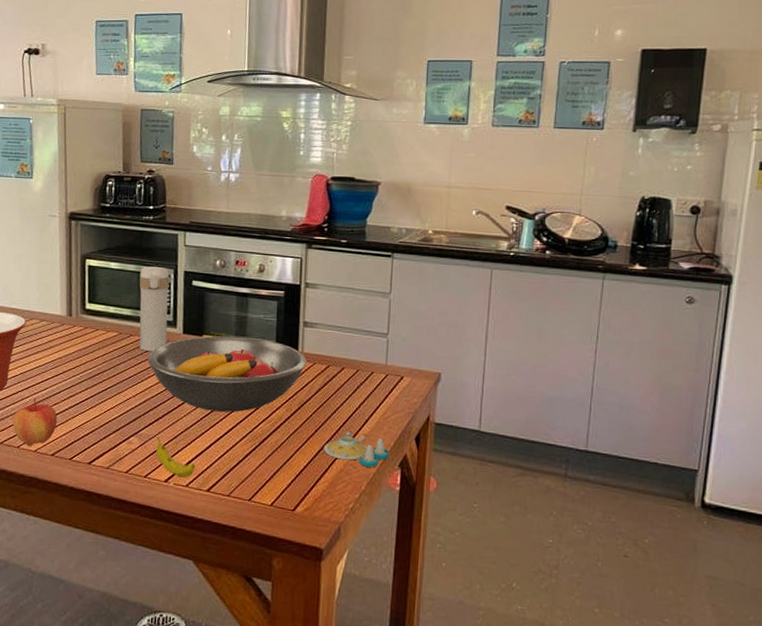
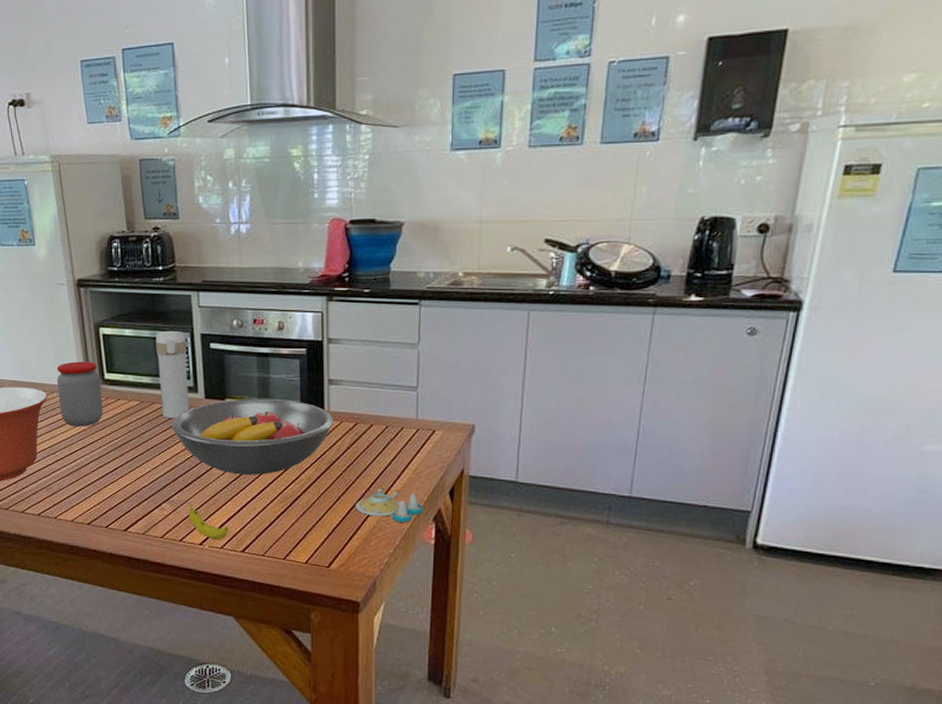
apple: present [12,398,57,447] -> none [47,470,89,517]
jar: none [37,290,81,355] -> present [56,361,103,427]

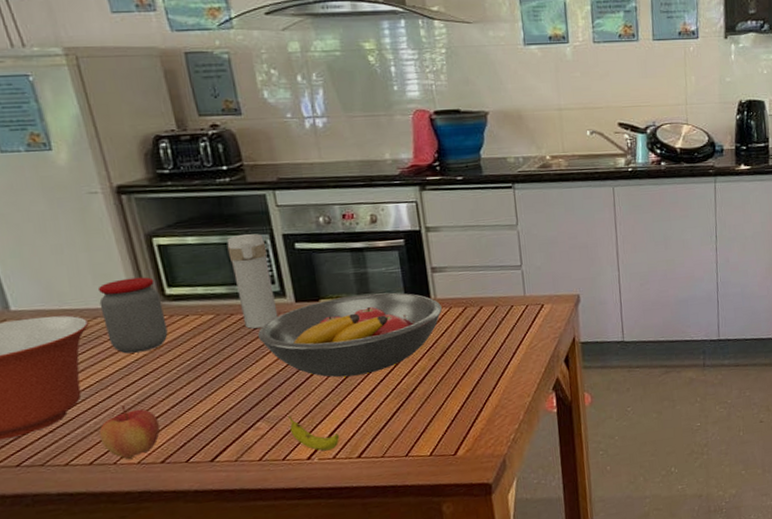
apple: none [47,470,89,517] -> present [99,405,160,460]
salt and pepper shaker set: present [355,487,423,522] -> none [475,365,542,398]

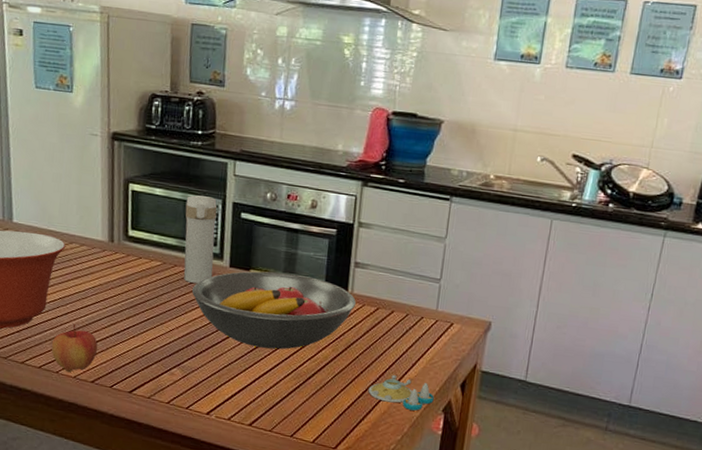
jar: present [97,277,168,354] -> none [77,214,124,282]
fruit: present [288,415,340,451] -> none [198,370,239,412]
salt and pepper shaker set: none [475,365,542,398] -> present [368,373,434,411]

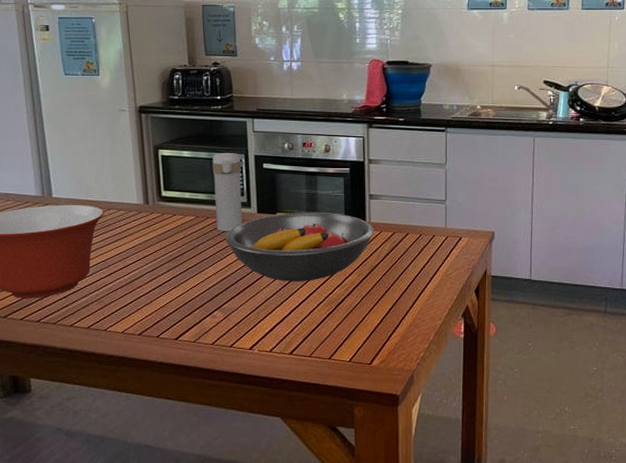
apple: present [51,324,98,373] -> none [98,283,141,329]
salt and pepper shaker set: present [368,373,434,411] -> none [394,288,453,319]

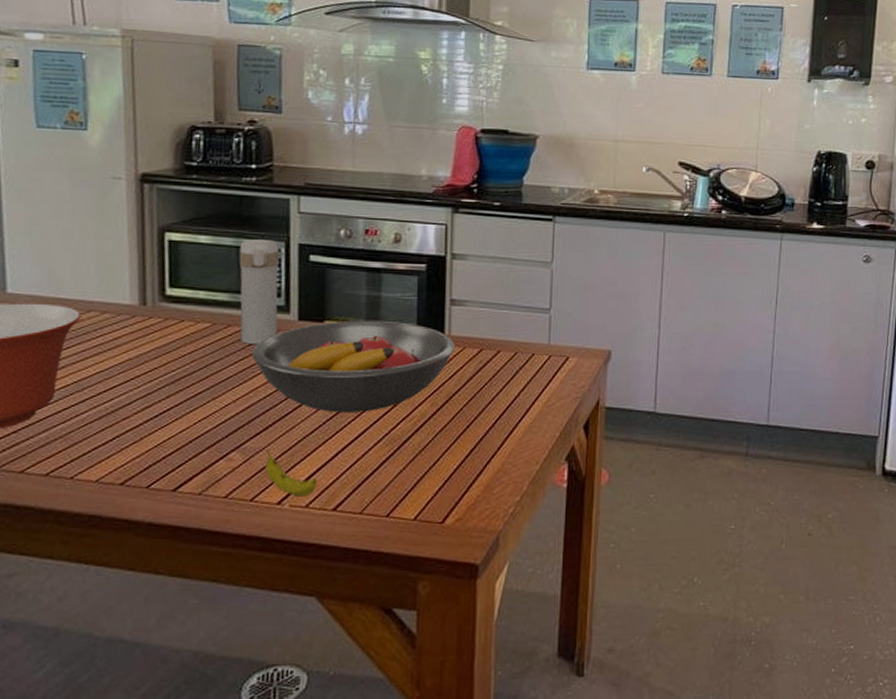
fruit: none [239,309,278,344] -> present [265,449,318,497]

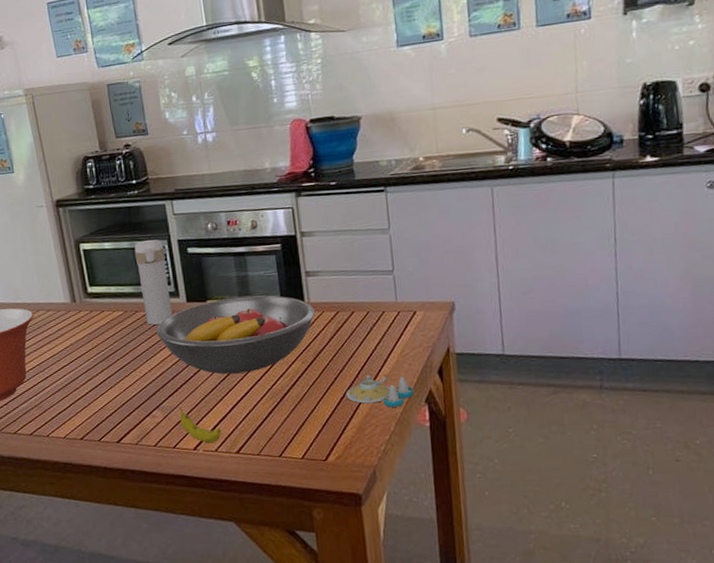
salt and pepper shaker set: none [477,422,555,464] -> present [345,373,414,407]

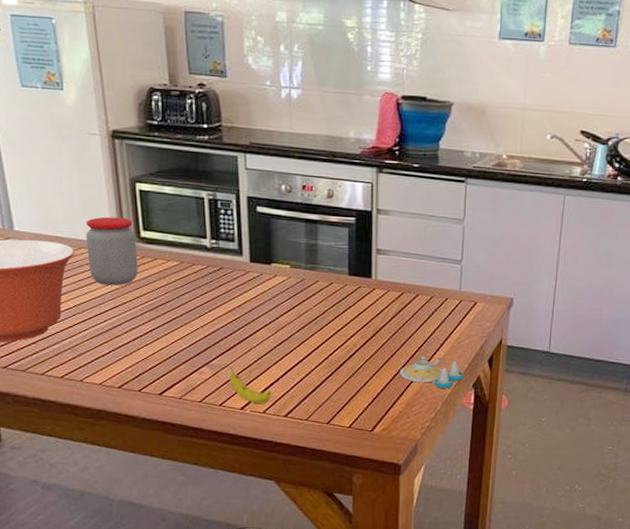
jar: none [40,277,89,342] -> present [85,216,138,286]
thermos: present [134,239,173,325] -> none [198,191,233,281]
fruit bowl: present [156,295,315,375] -> none [214,264,380,340]

